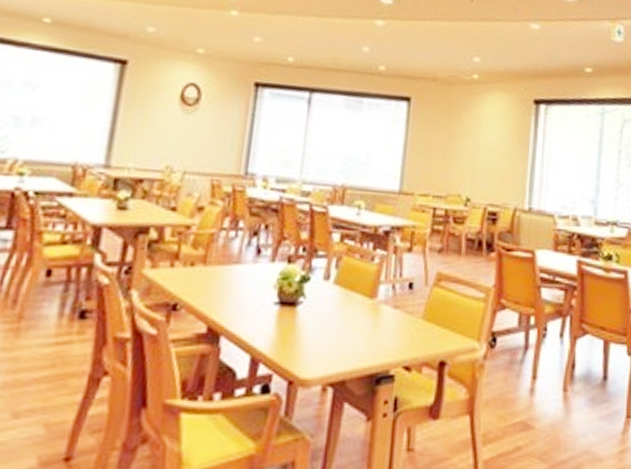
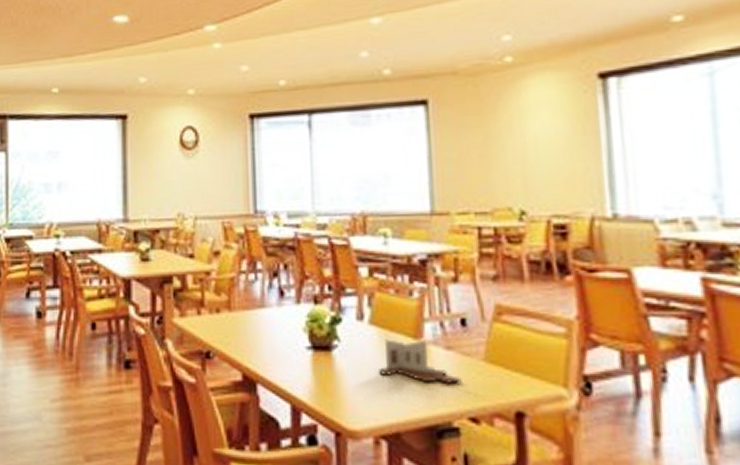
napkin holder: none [335,298,402,339] -> present [378,339,462,385]

